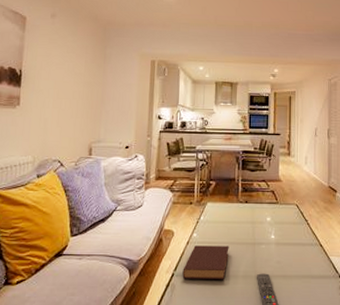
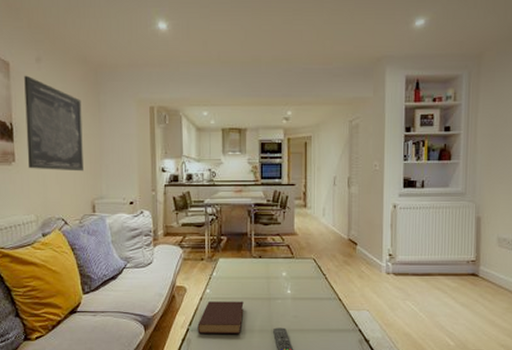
wall art: none [31,28,89,116] -> present [24,75,83,172]

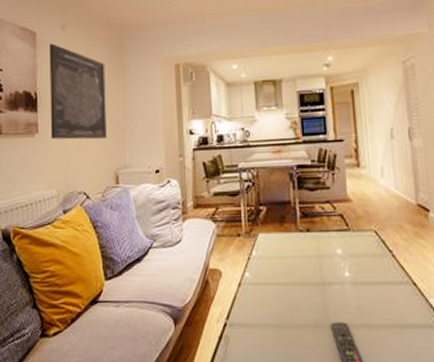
book: present [197,301,244,334] -> none [236,287,293,330]

